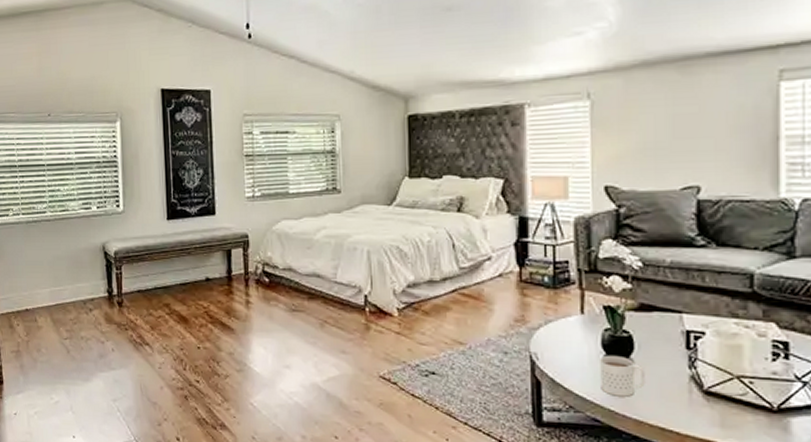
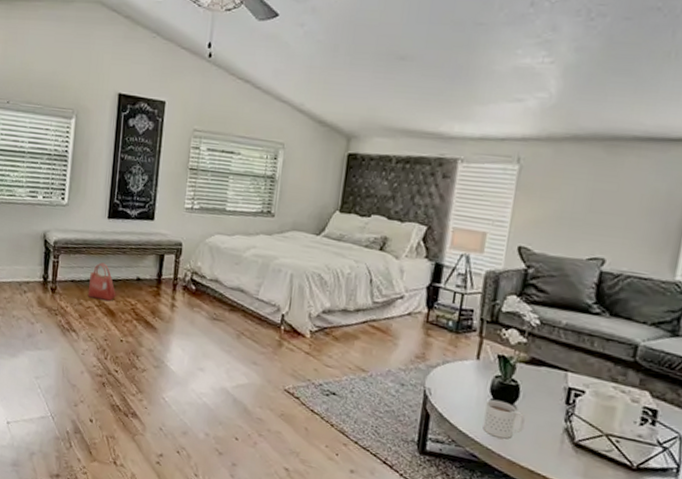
handbag: none [156,267,187,307] -> present [87,262,116,301]

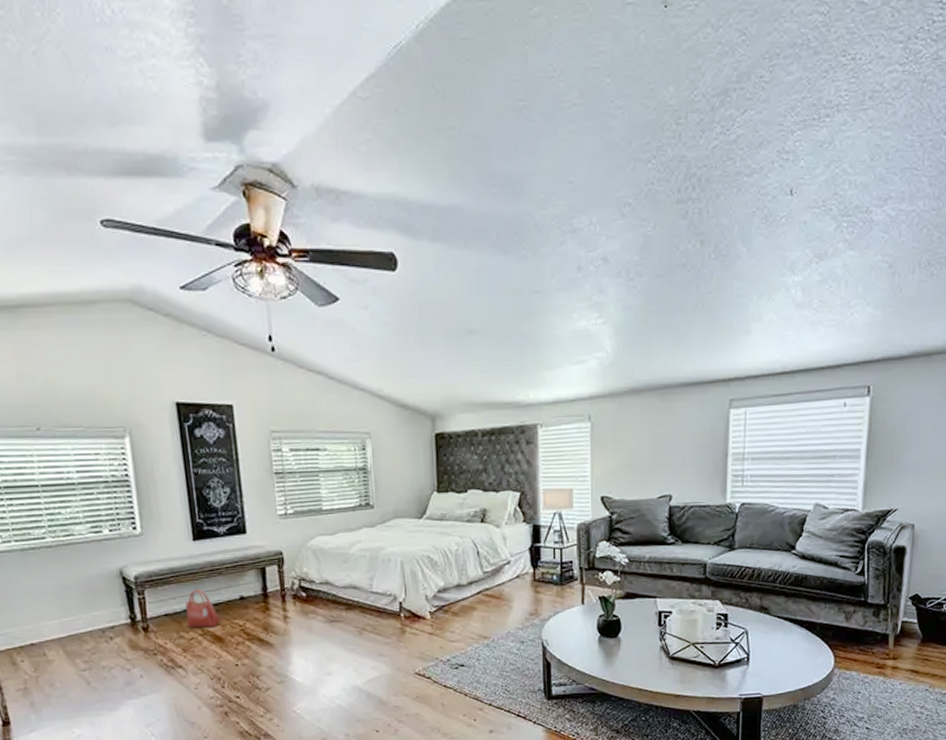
mug: present [483,399,525,439] -> none [596,635,629,668]

